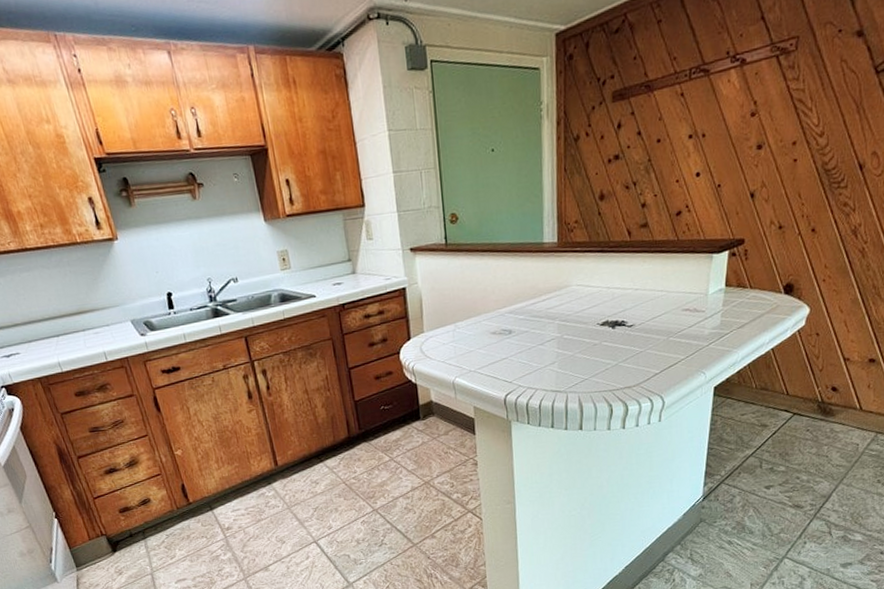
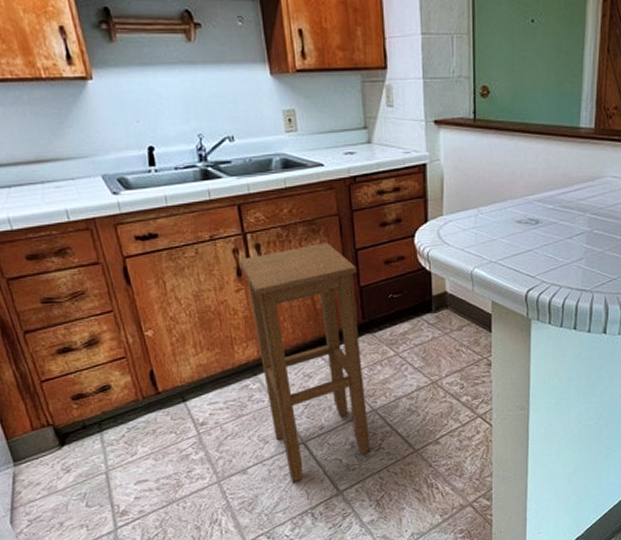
stool: none [249,364,375,577] -> present [239,242,371,483]

